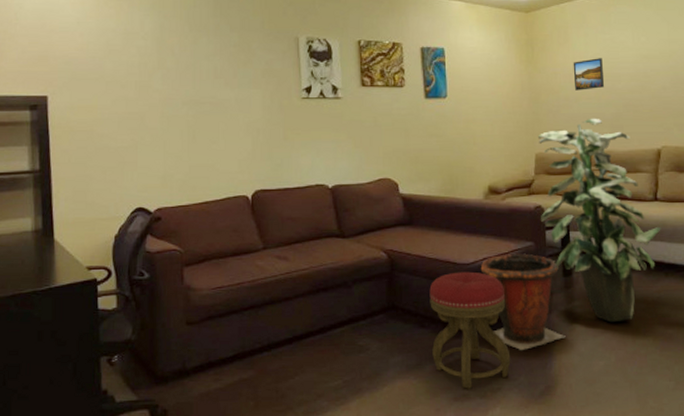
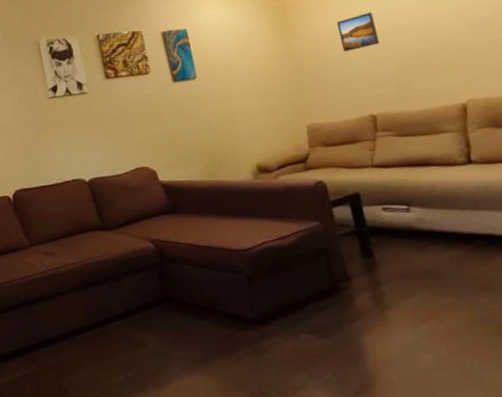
stool: present [429,271,511,389] -> none [205,257,313,387]
waste bin: present [480,253,566,350] -> none [260,234,377,343]
indoor plant: present [537,118,661,323] -> none [306,78,484,309]

